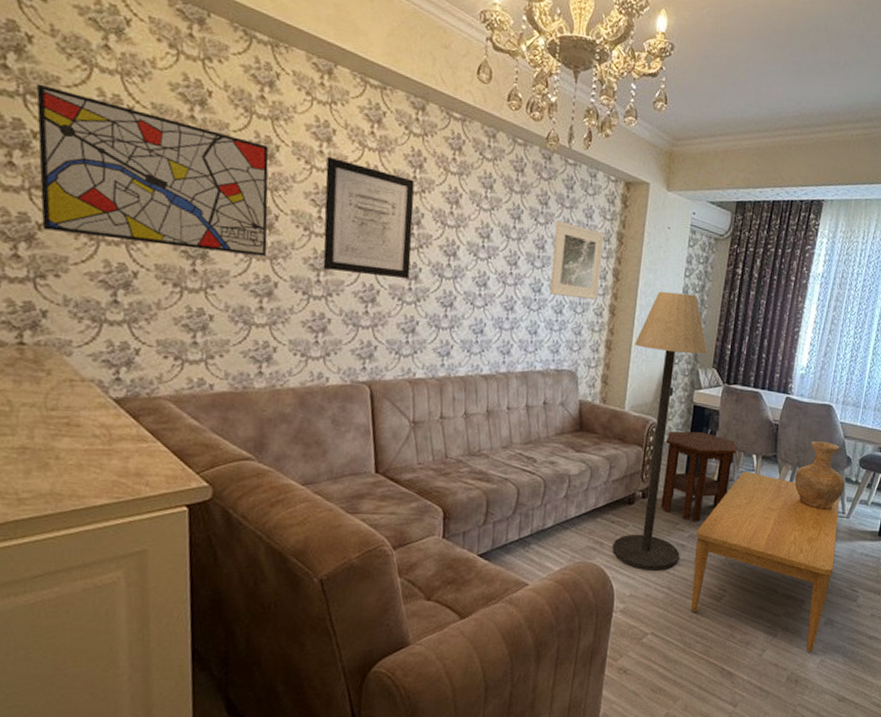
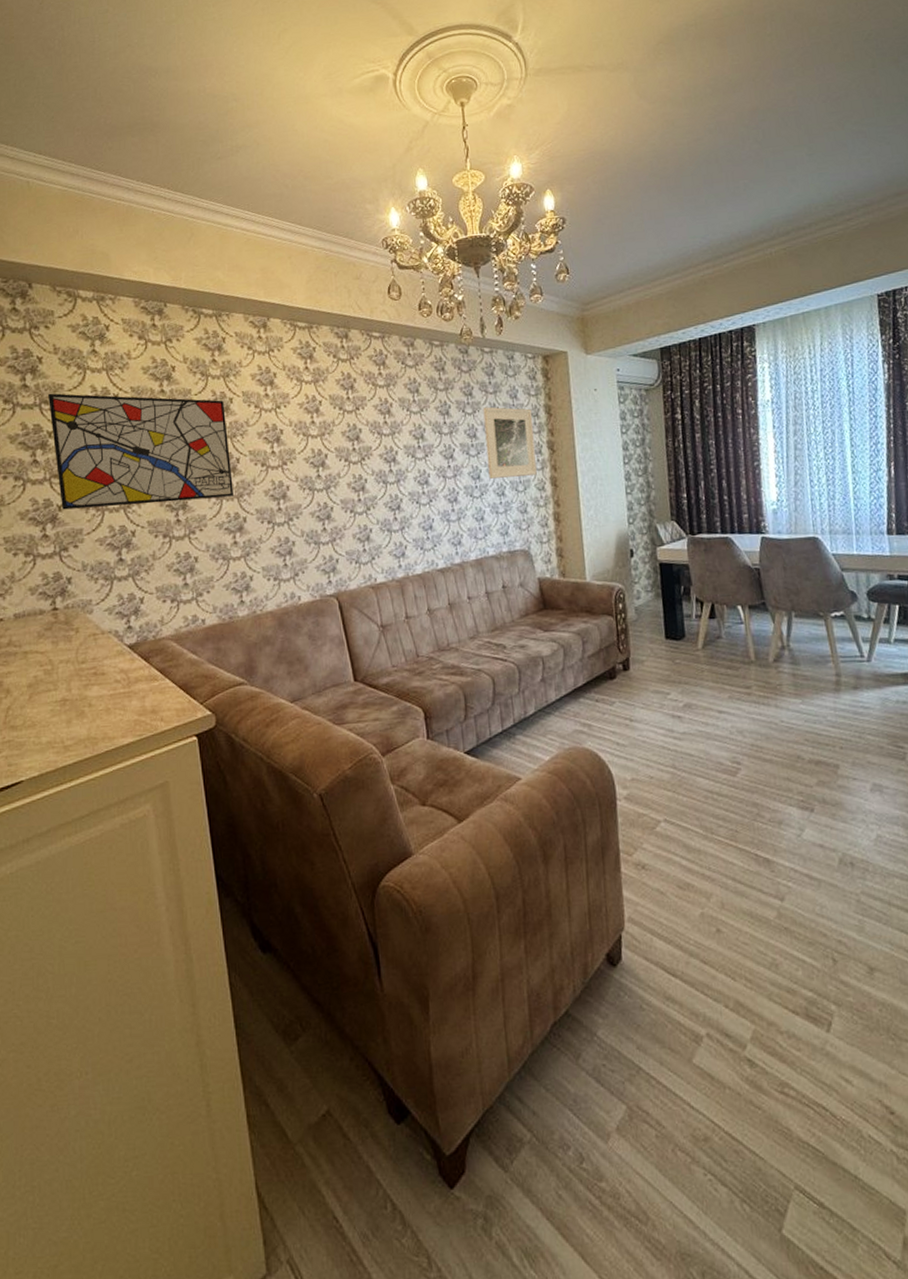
wall art: present [323,156,415,280] -> none [272,397,357,497]
floor lamp: present [612,291,708,571] -> none [583,450,679,750]
side table: present [660,431,737,522] -> none [636,589,718,689]
coffee table: present [690,471,840,652] -> none [691,625,866,827]
vase: present [794,440,845,510] -> none [792,578,857,657]

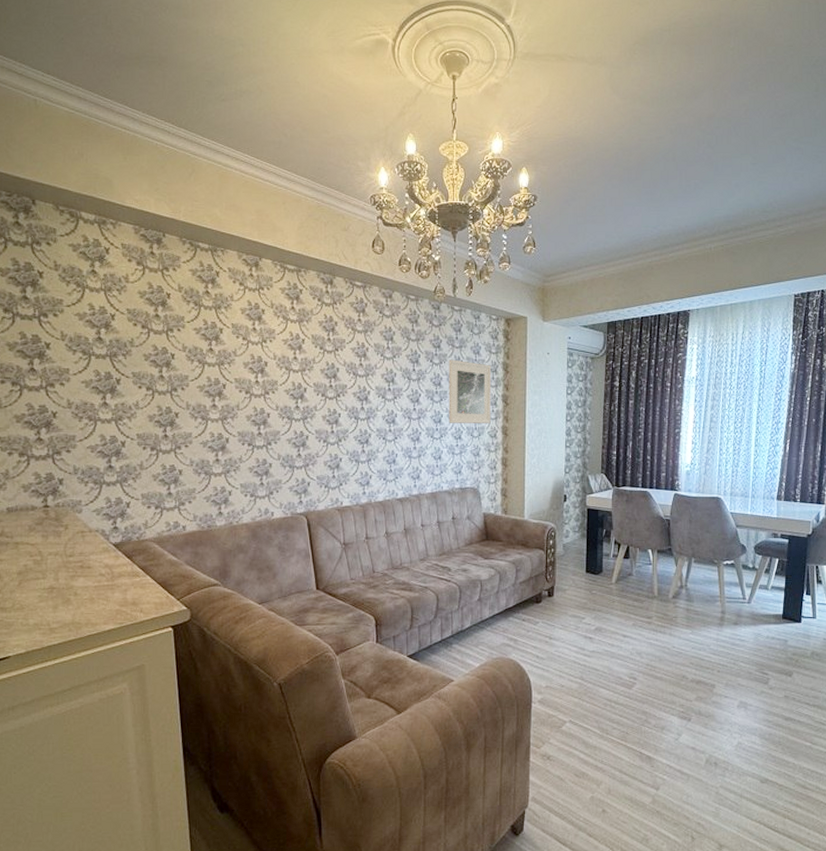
wall art: present [48,393,234,510] -> none [47,307,218,418]

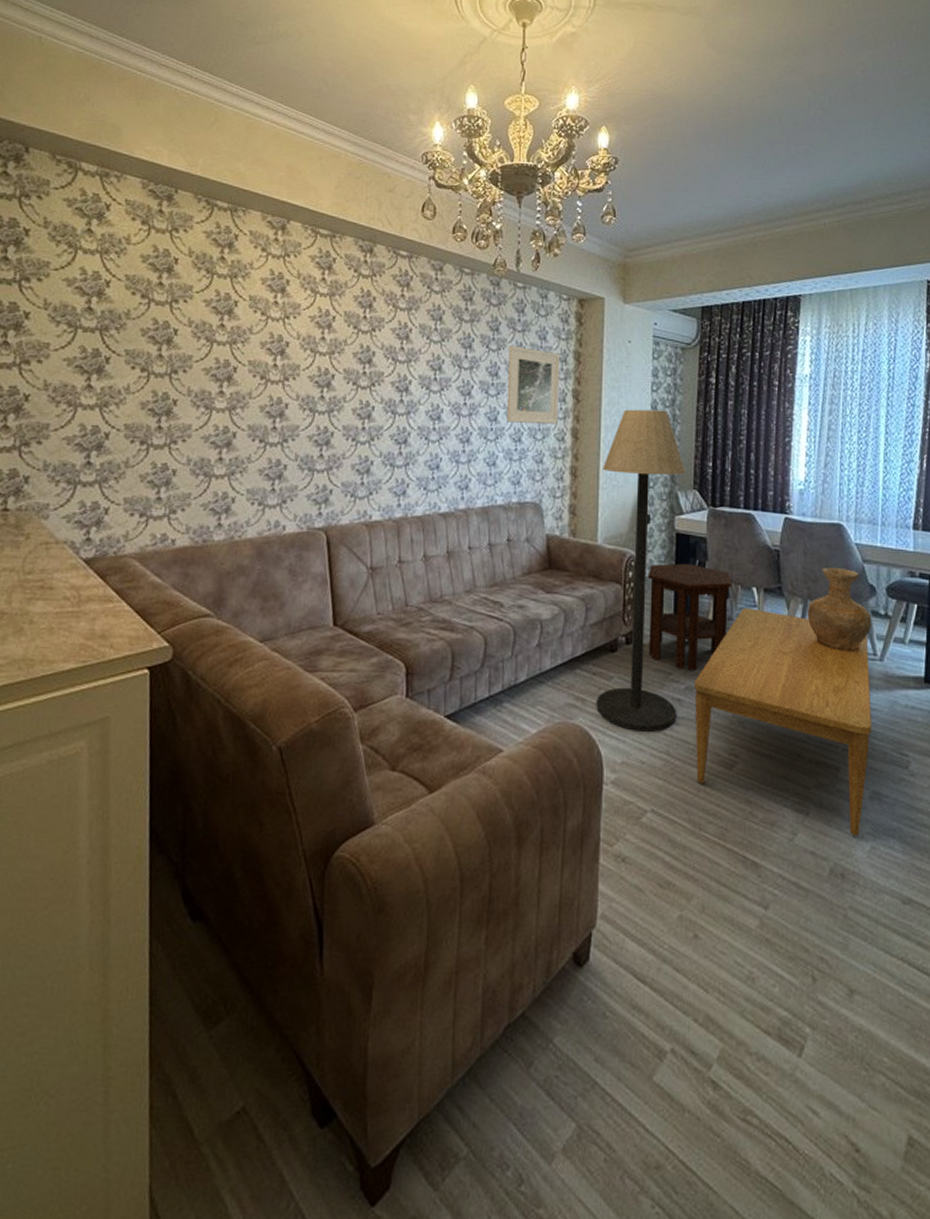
floor lamp: none [525,410,595,663] -> present [596,409,686,732]
side table: none [565,532,632,615] -> present [647,563,732,670]
coffee table: none [602,565,740,735] -> present [694,608,872,837]
vase: none [691,531,743,597] -> present [807,567,872,651]

